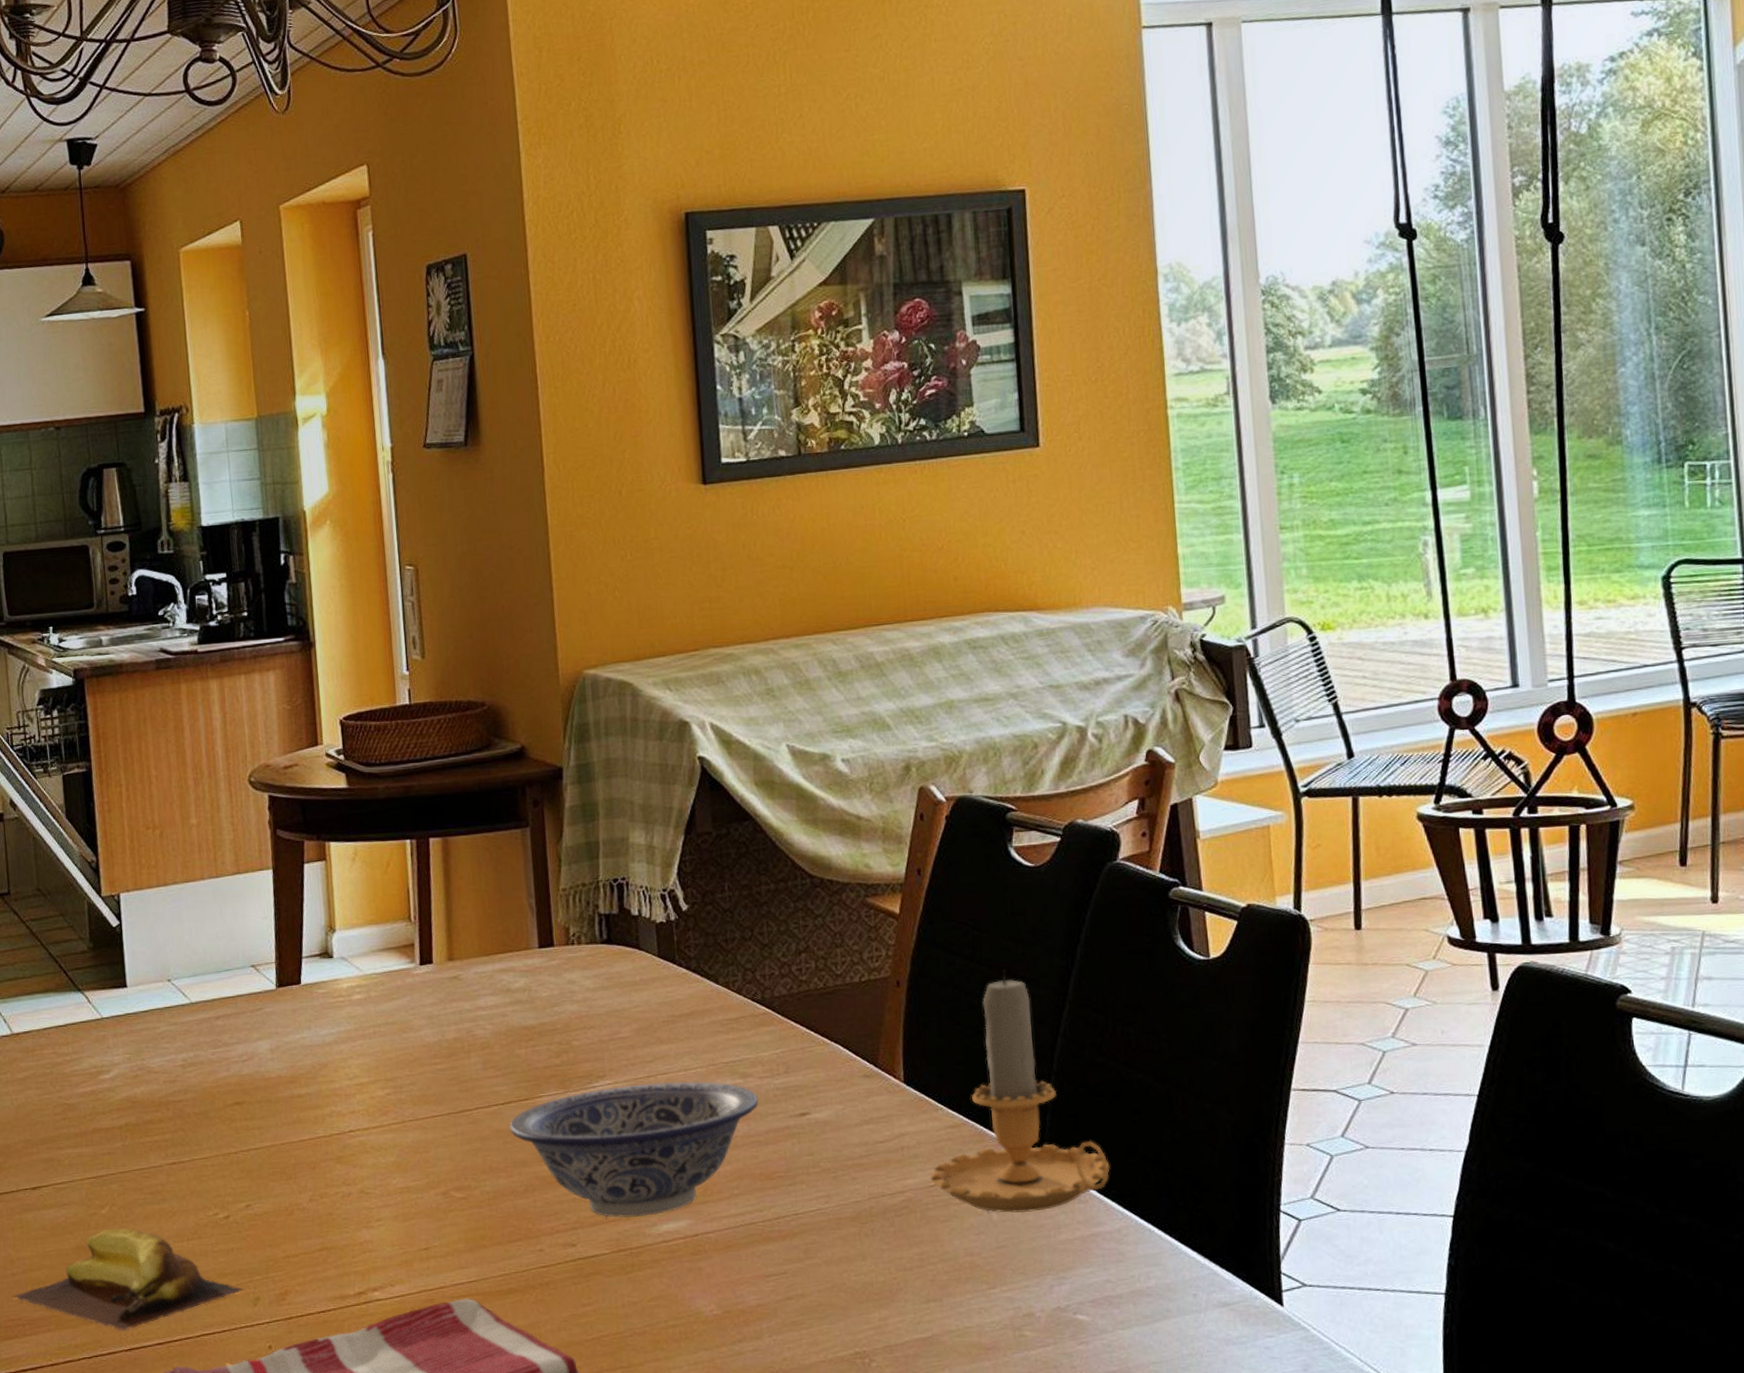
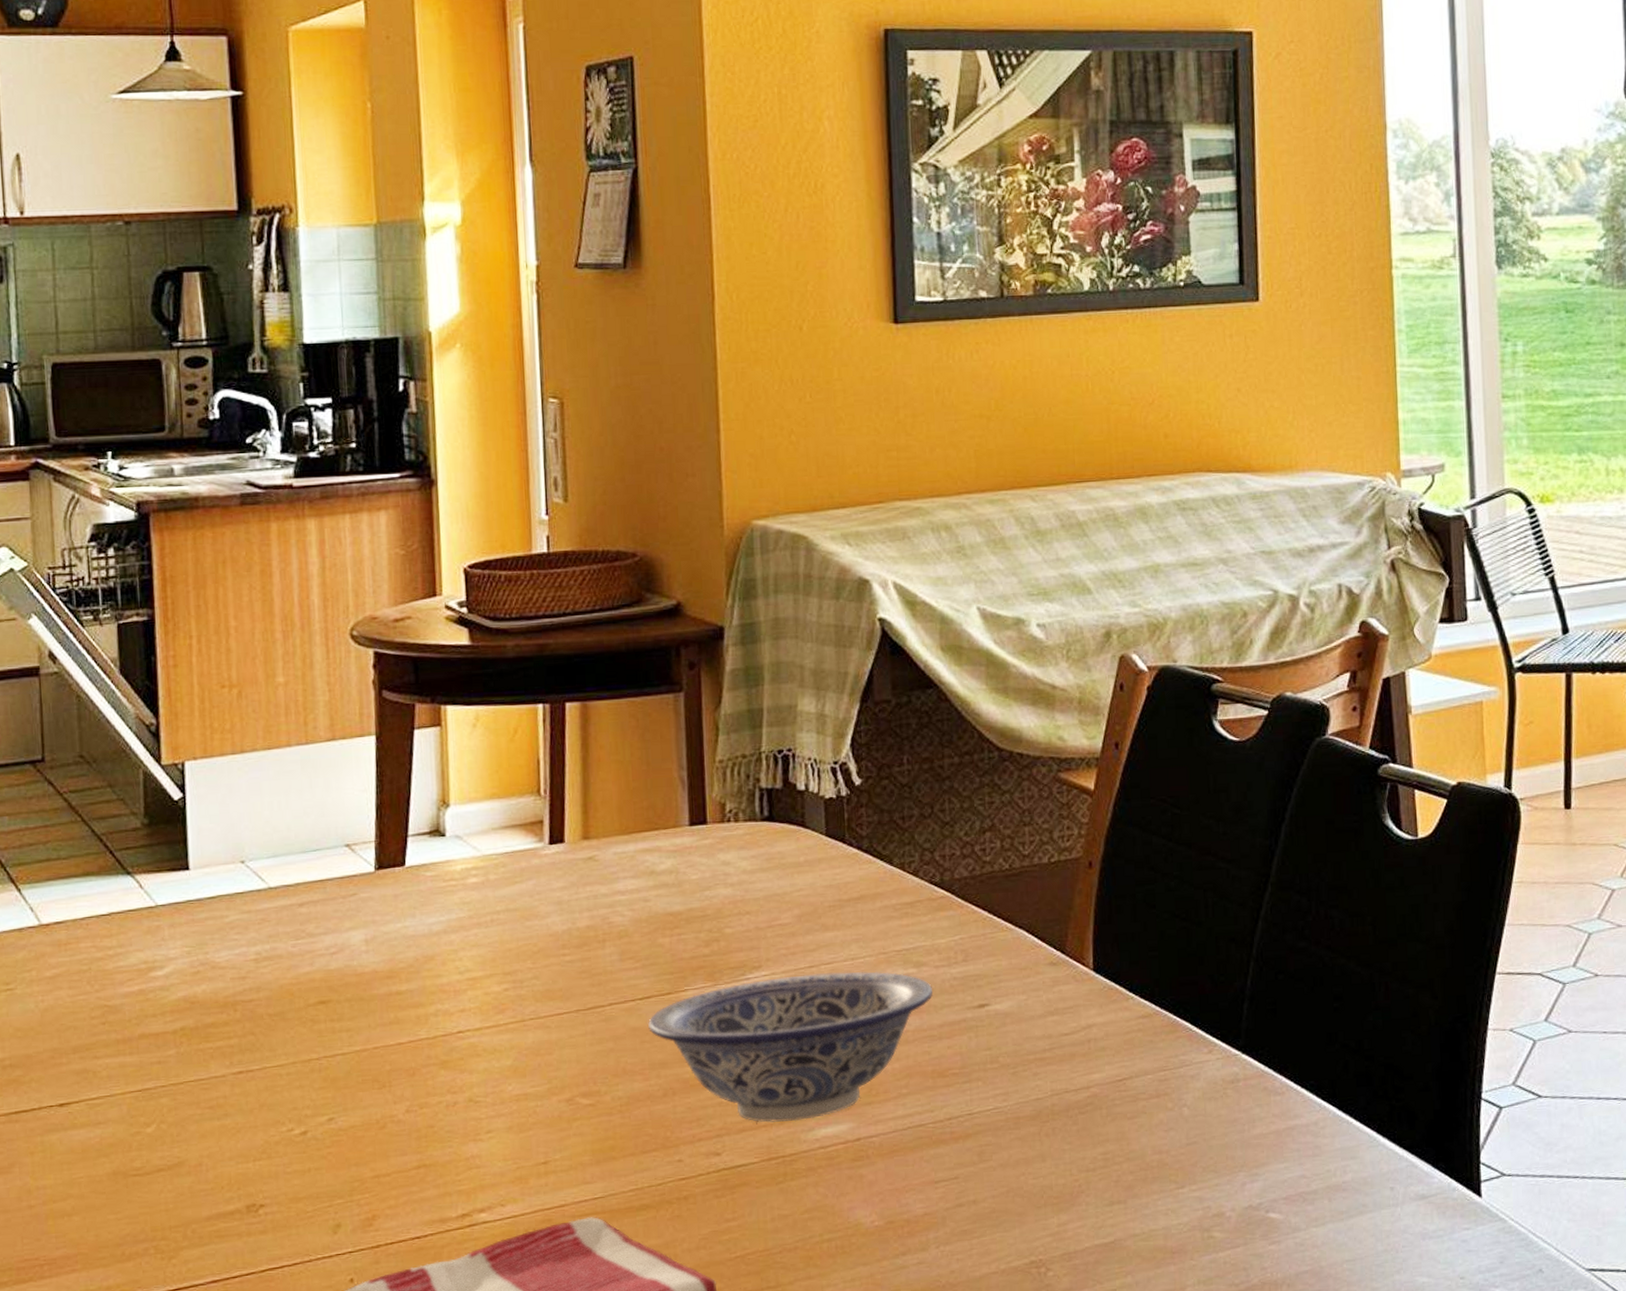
banana: present [11,1227,244,1331] -> none [27,1148,321,1269]
candle: present [930,970,1110,1214] -> none [1118,850,1309,1108]

